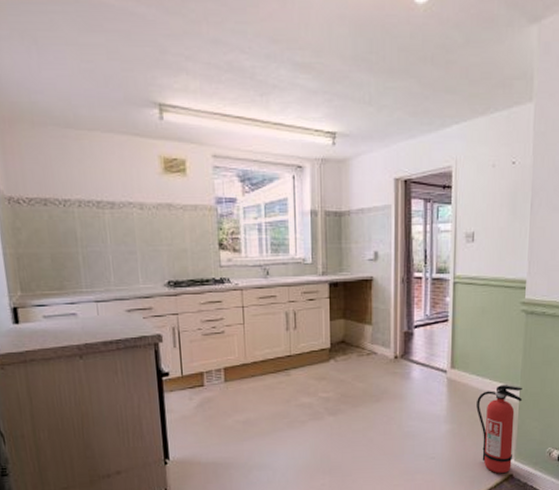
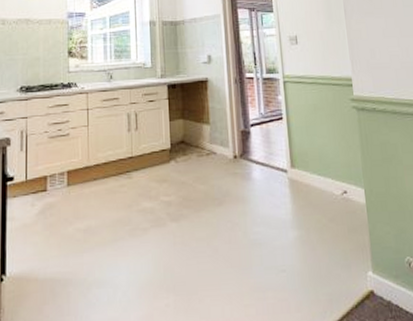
fire extinguisher: present [476,384,523,473] -> none [322,183,371,289]

